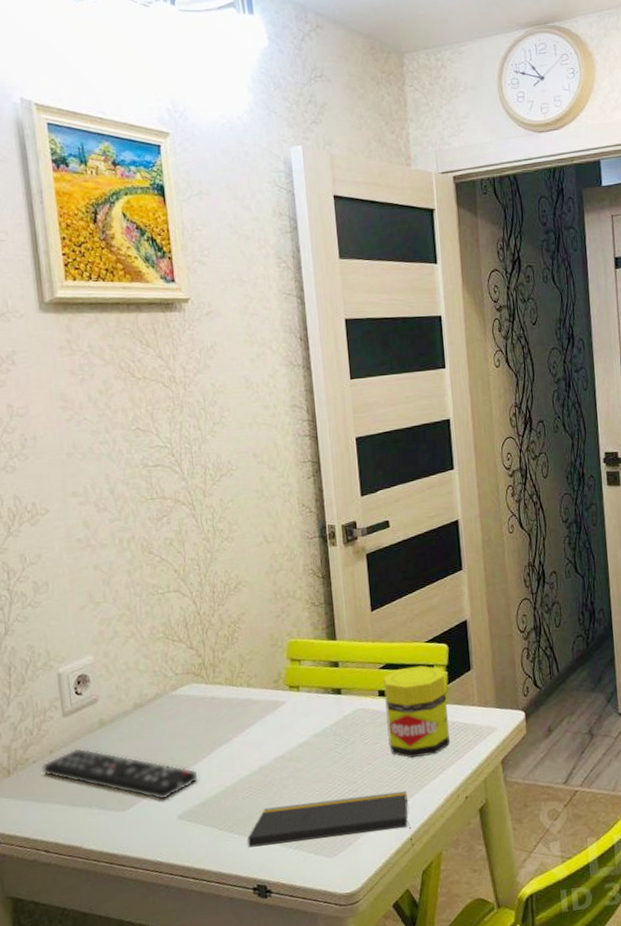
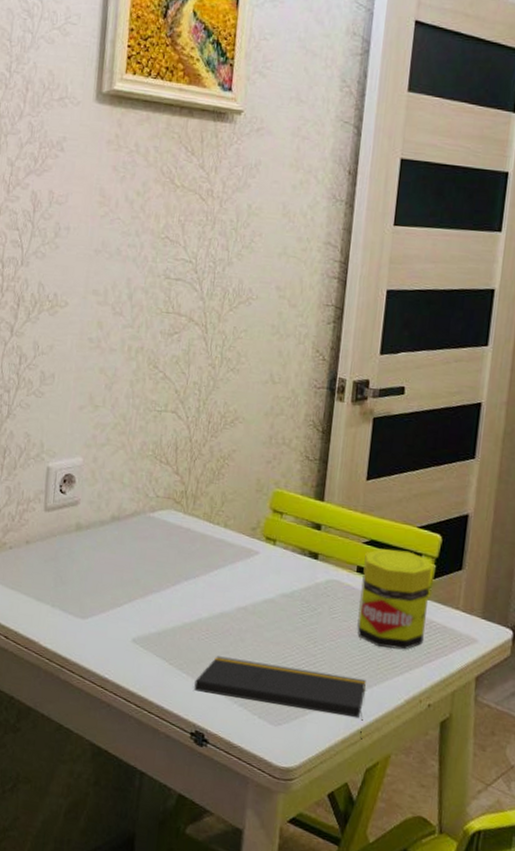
remote control: present [41,748,198,800] -> none [16,545,159,619]

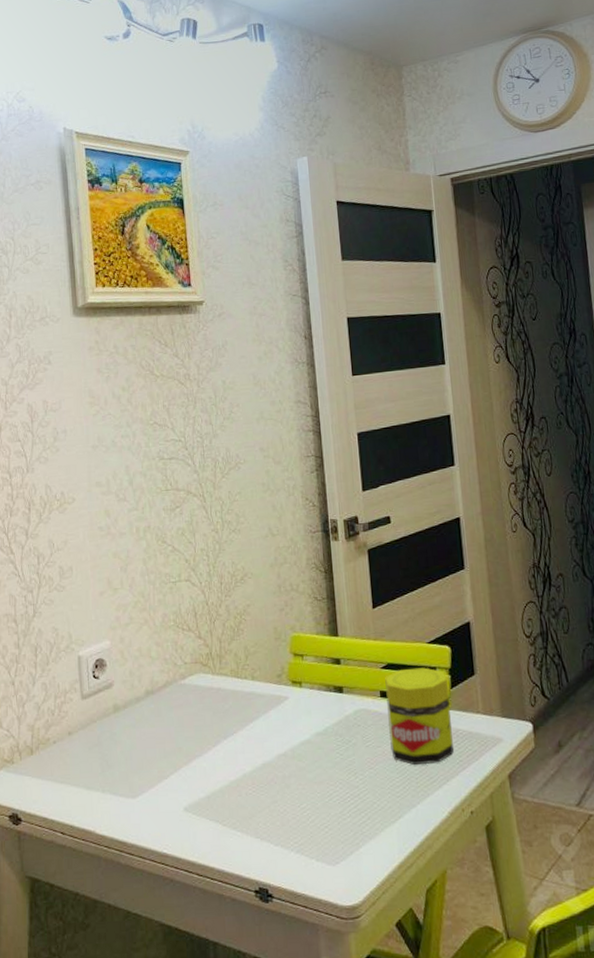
notepad: present [194,656,366,740] -> none [250,800,417,861]

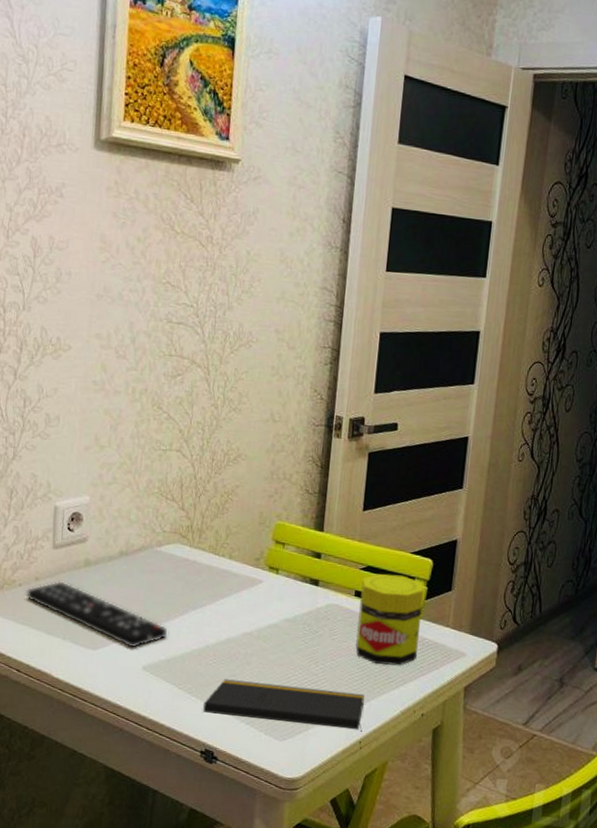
remote control: none [61,731,204,790] -> present [25,581,167,648]
notepad: none [250,800,417,861] -> present [203,679,365,749]

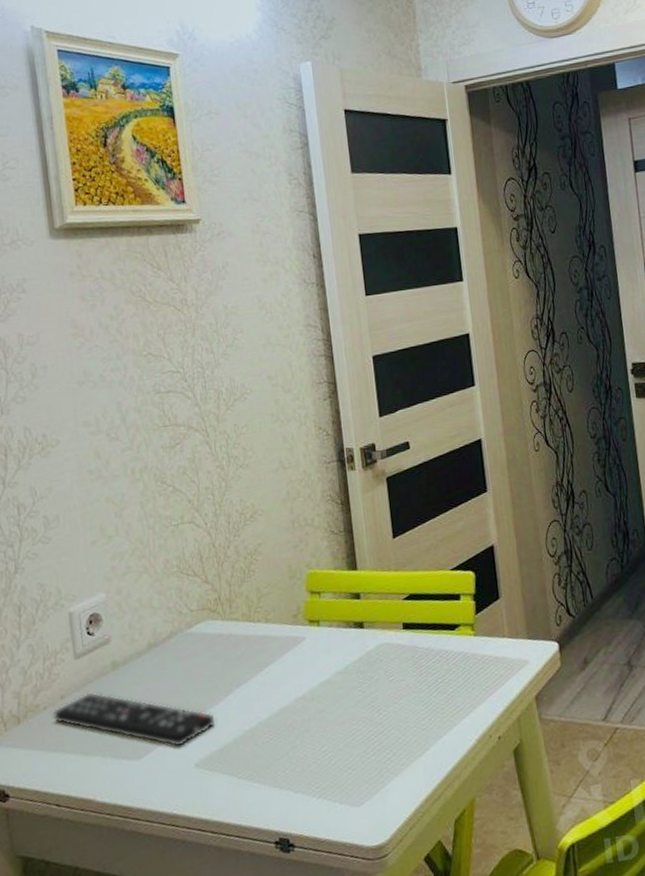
notepad: present [203,679,365,749] -> none [268,731,445,797]
jar: present [355,574,425,666] -> none [407,595,480,696]

